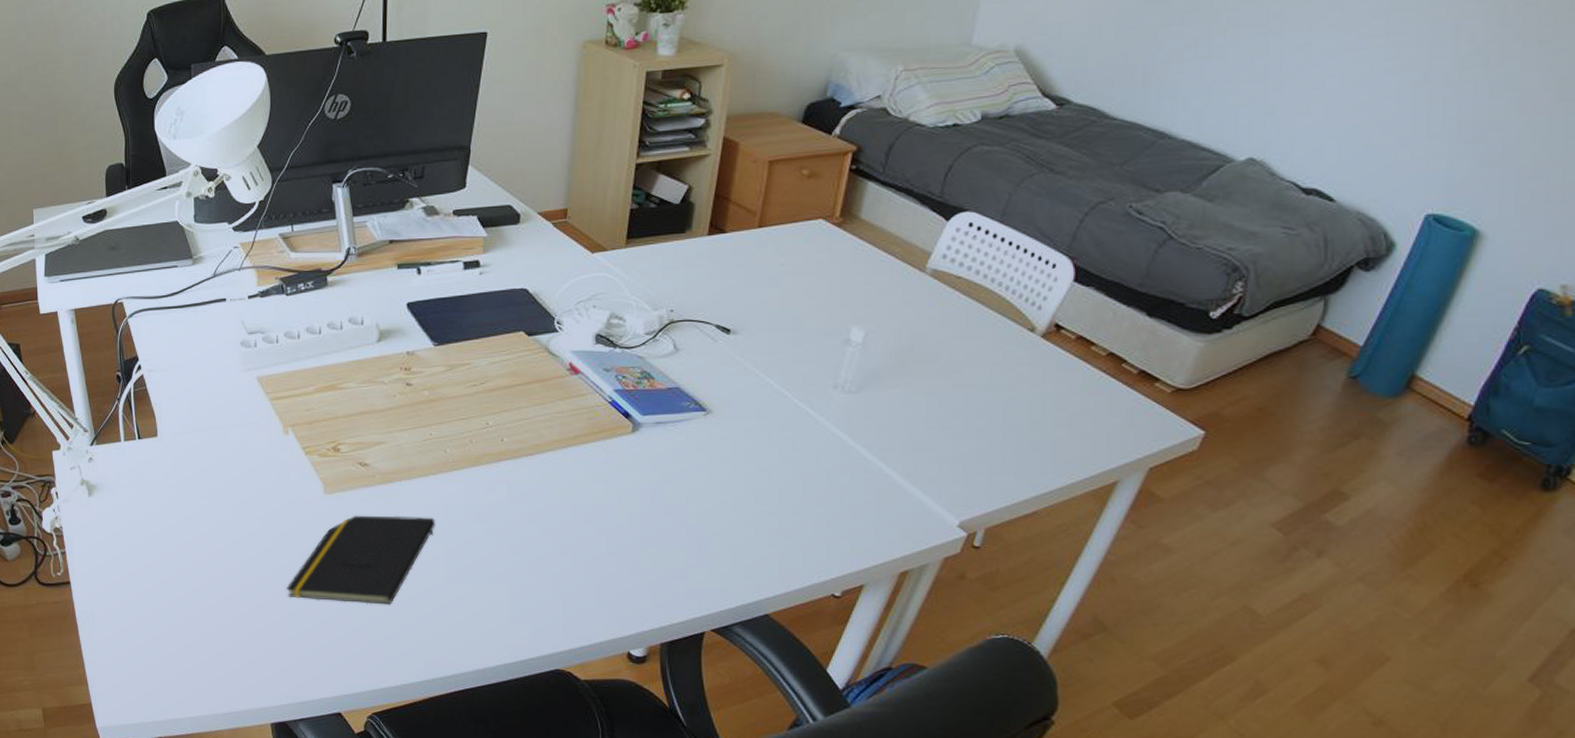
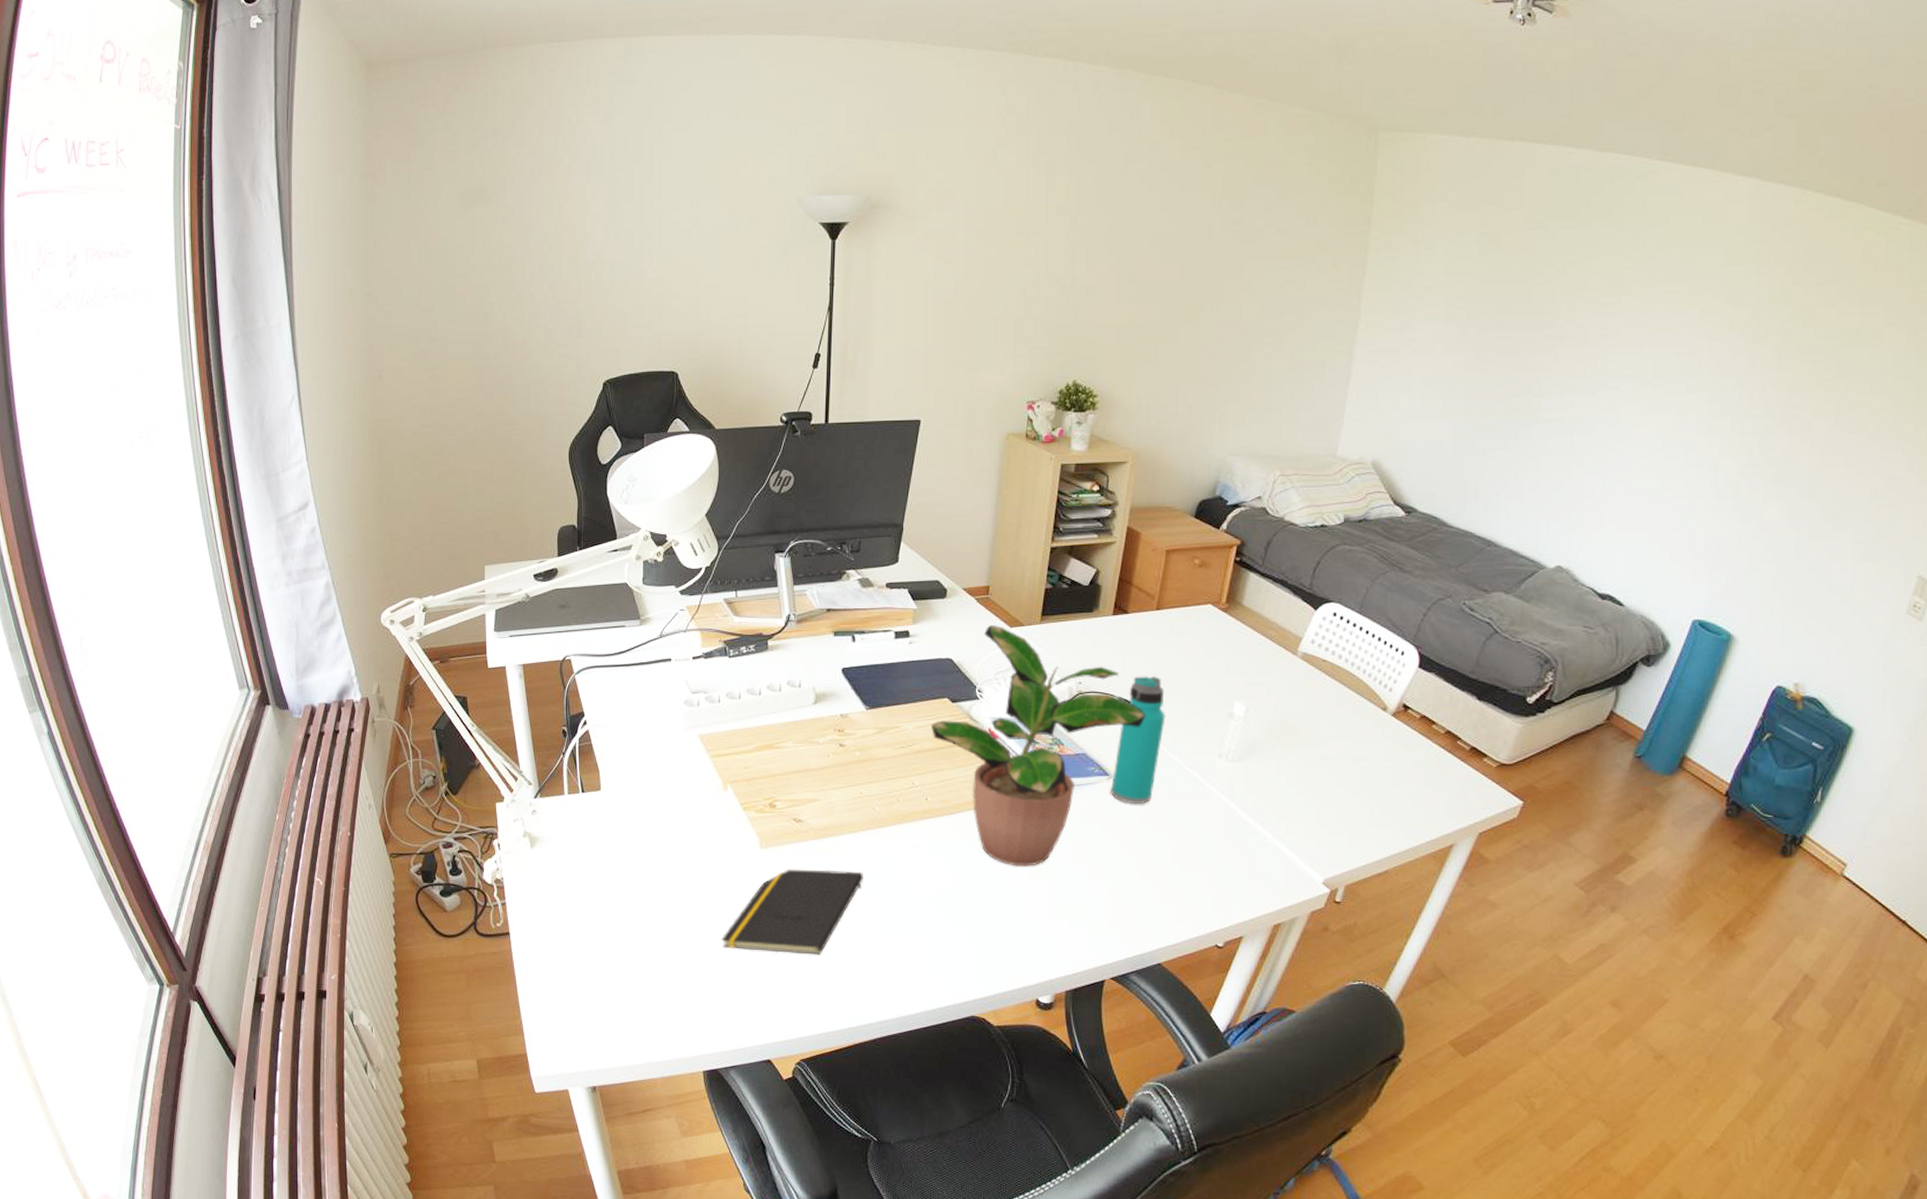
potted plant: none [505,251,748,510] -> present [930,625,1146,866]
water bottle: none [707,301,771,442] -> present [1110,676,1166,805]

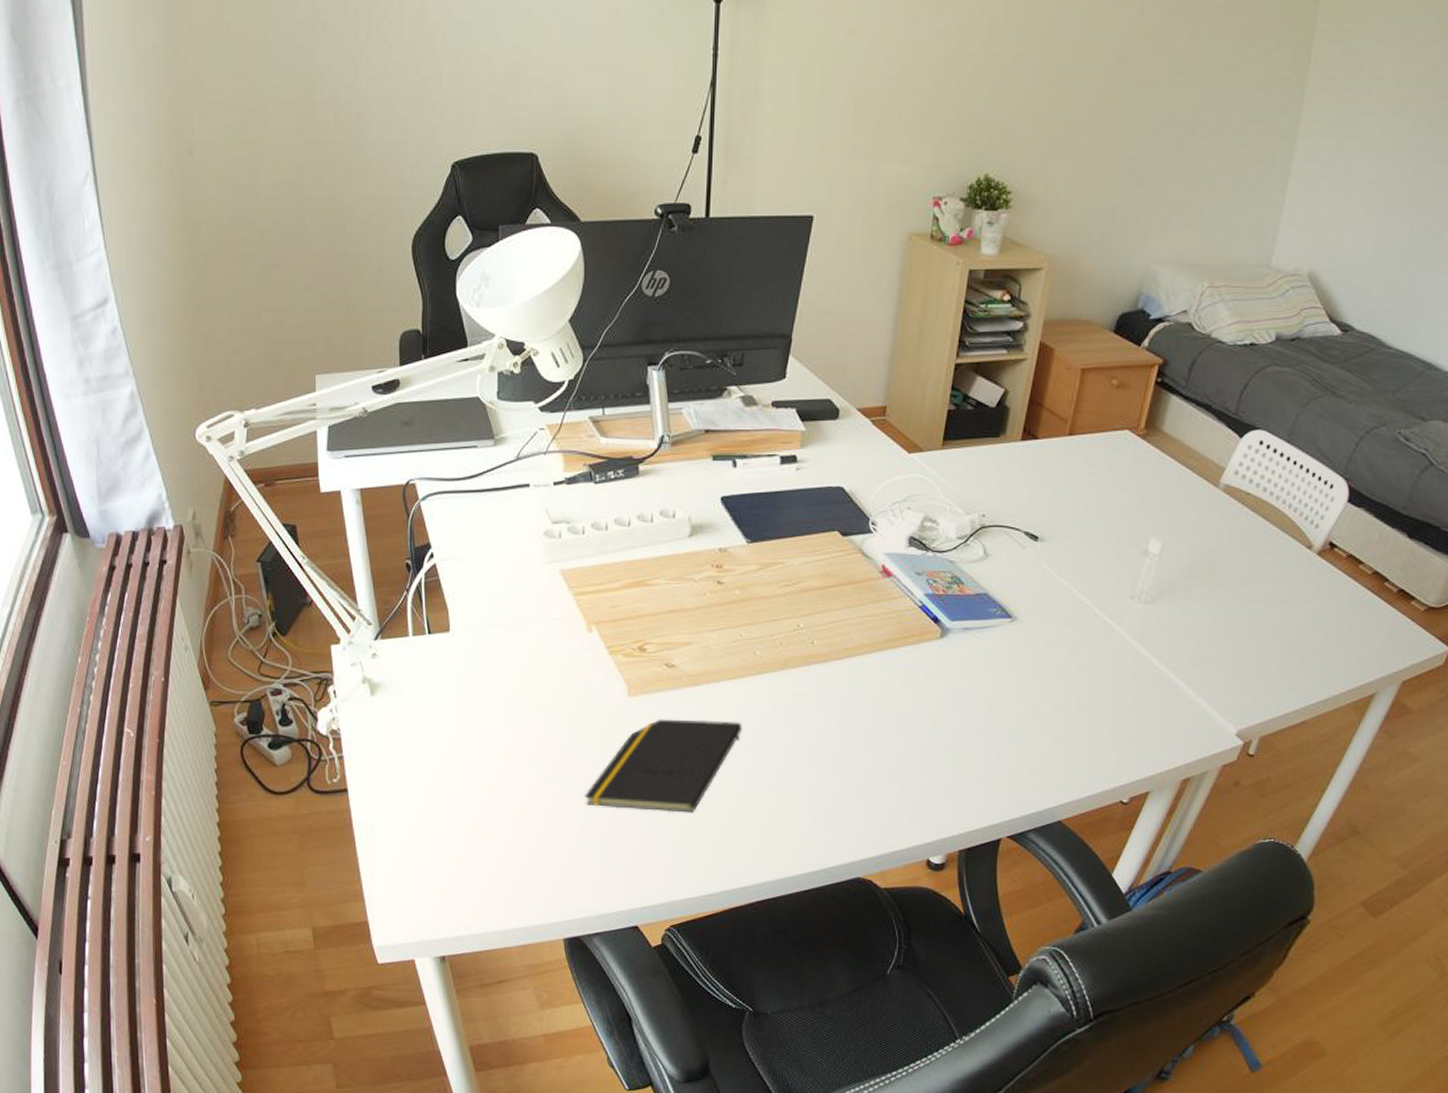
potted plant: present [930,625,1146,866] -> none [818,450,1054,717]
water bottle: present [1110,676,1166,805] -> none [1012,509,1075,650]

